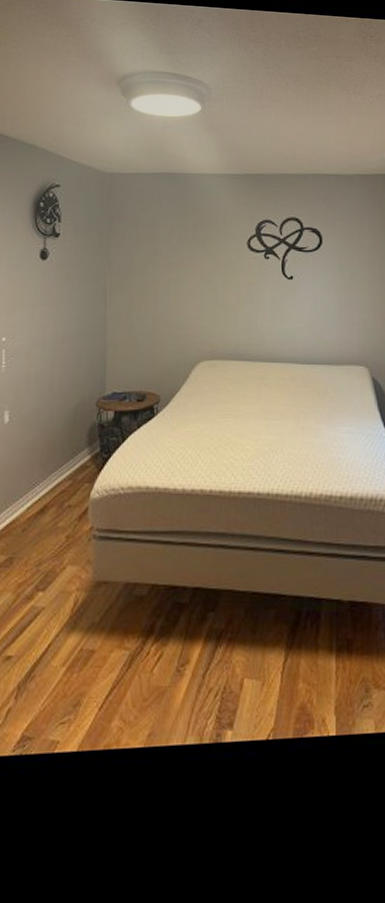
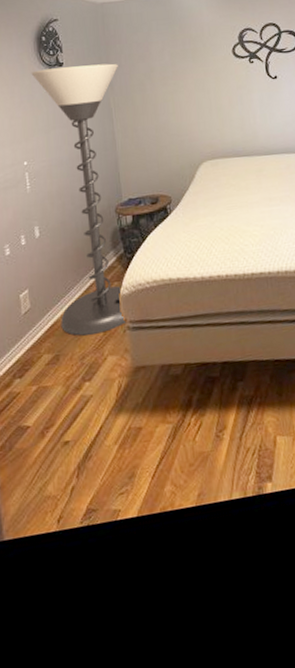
floor lamp: none [19,238,120,539] -> present [31,63,127,336]

